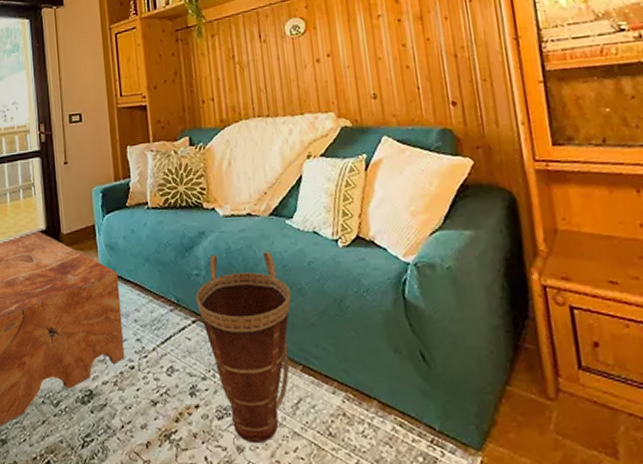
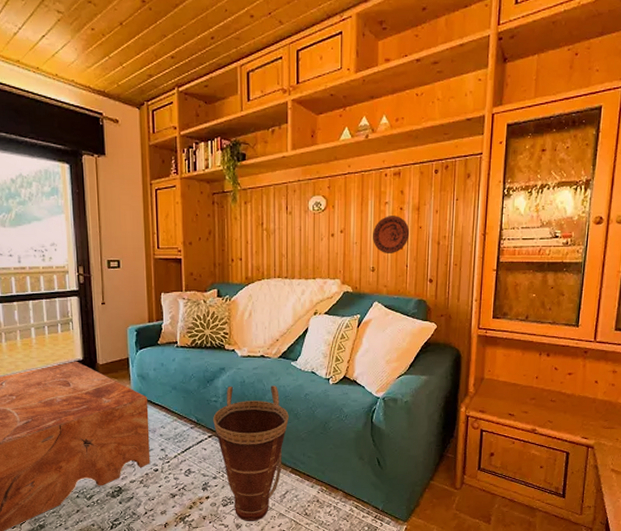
decorative plate: none [367,29,416,76] -> present [373,216,410,253]

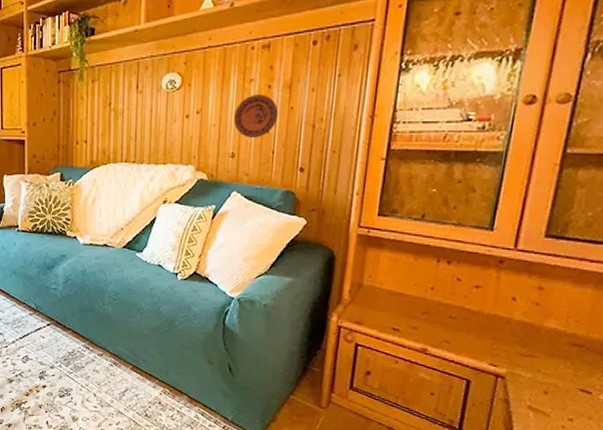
basket: present [213,385,289,522] -> none [52,274,132,417]

